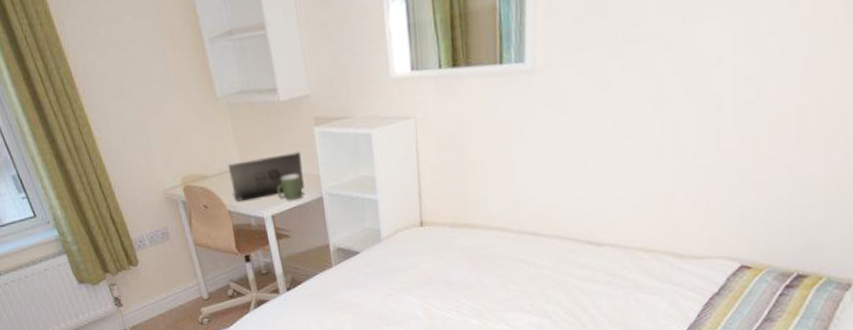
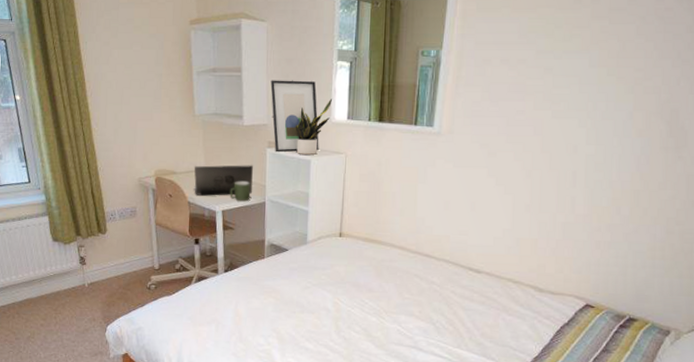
picture frame: none [305,24,380,131] -> present [270,80,319,153]
potted plant: none [345,45,389,128] -> present [295,98,332,155]

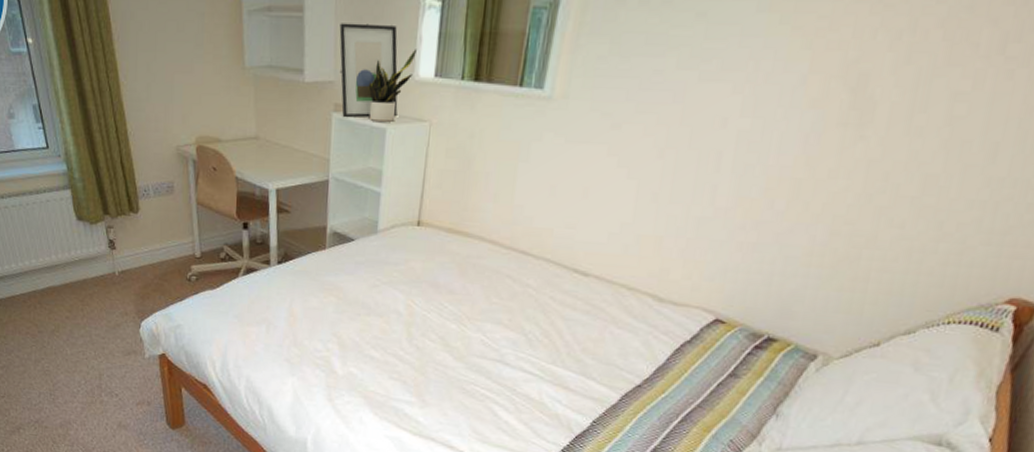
laptop: present [194,165,253,196] -> none [243,132,315,171]
mug: present [229,181,251,202] -> none [285,153,311,179]

